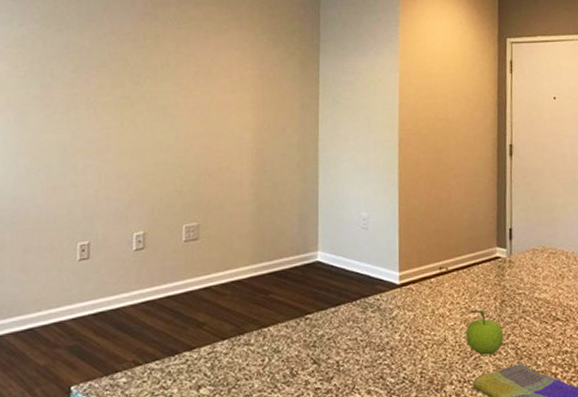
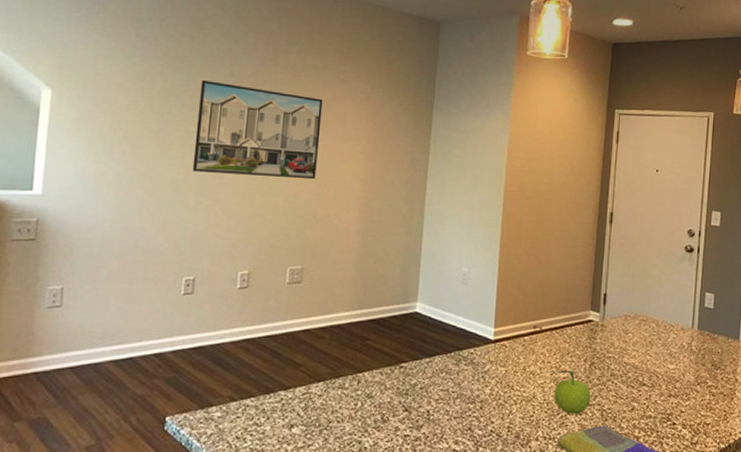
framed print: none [79,40,206,134] -> present [192,80,323,179]

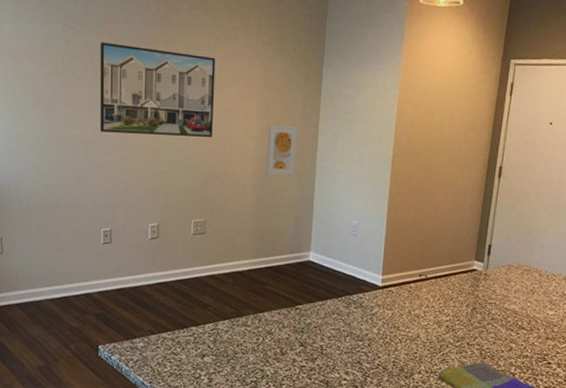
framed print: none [370,167,406,221] -> present [265,125,298,176]
fruit: present [549,370,591,414] -> none [433,314,472,353]

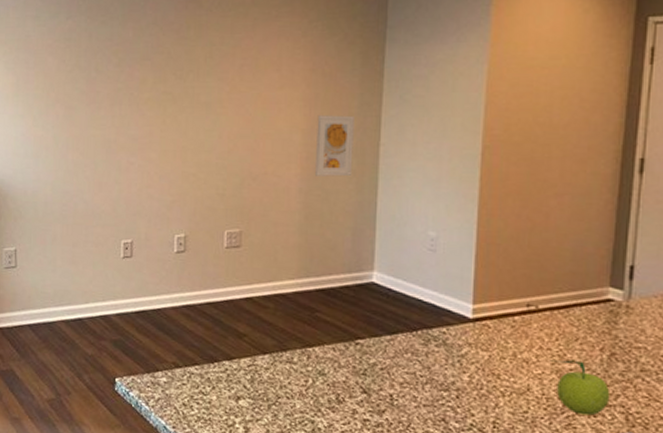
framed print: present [100,42,216,137] -> none [122,32,253,132]
fruit: none [433,314,472,353] -> present [549,360,610,416]

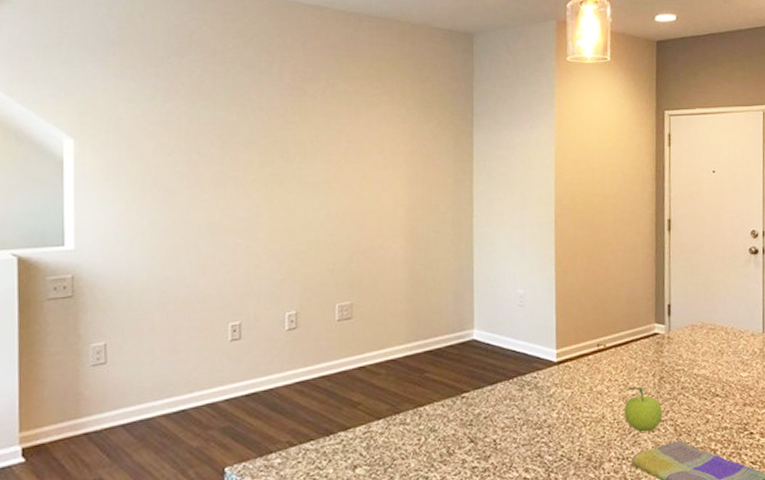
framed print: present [314,115,354,177] -> none [417,192,451,247]

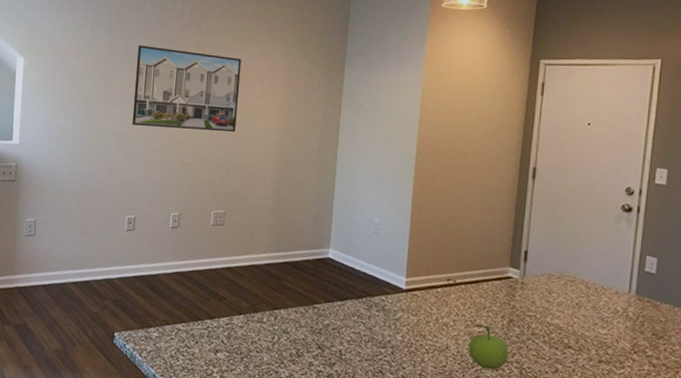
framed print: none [227,116,358,213] -> present [132,45,242,132]

